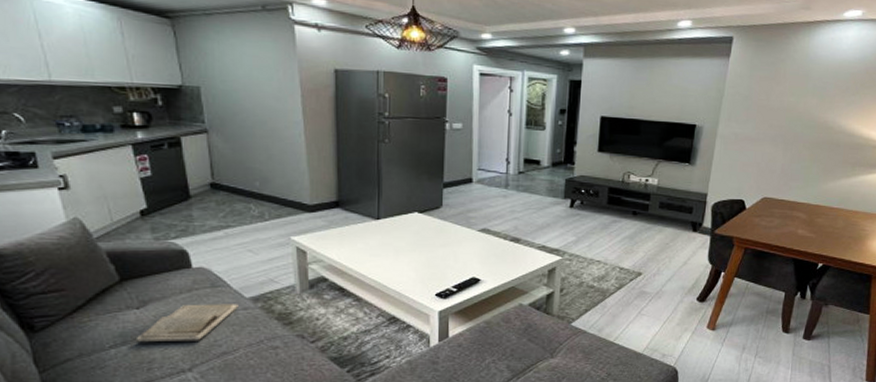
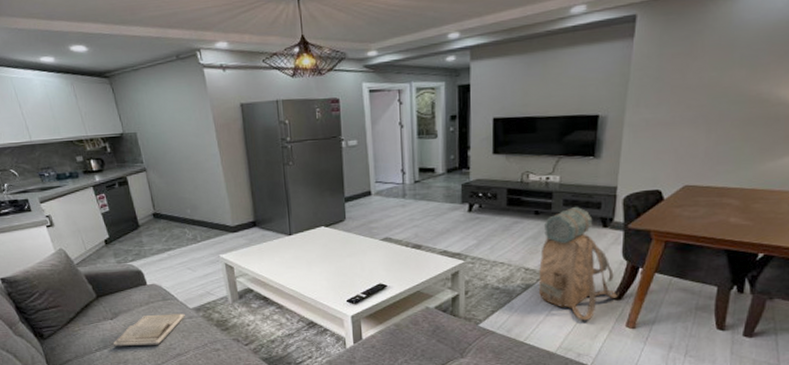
backpack: none [631,209,703,322] -> present [538,206,619,321]

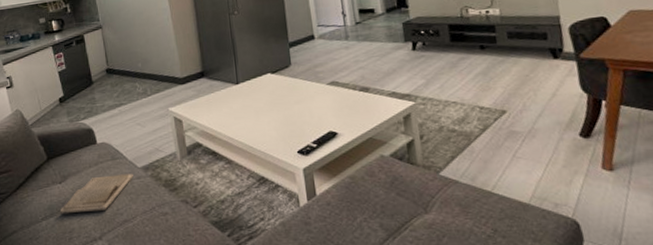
backpack: present [538,206,619,321] -> none [492,38,587,164]

